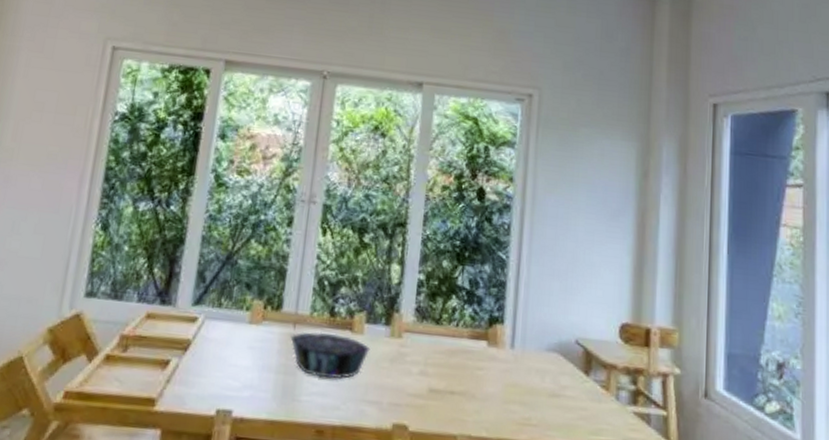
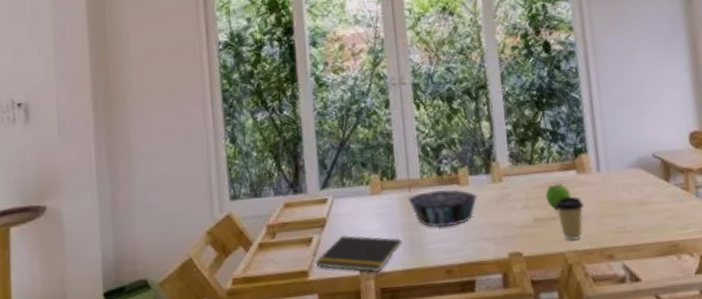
notepad: none [166,365,273,417] -> present [315,236,402,273]
fruit: none [447,352,477,385] -> present [545,182,571,211]
coffee cup: none [455,369,489,424] -> present [554,196,584,241]

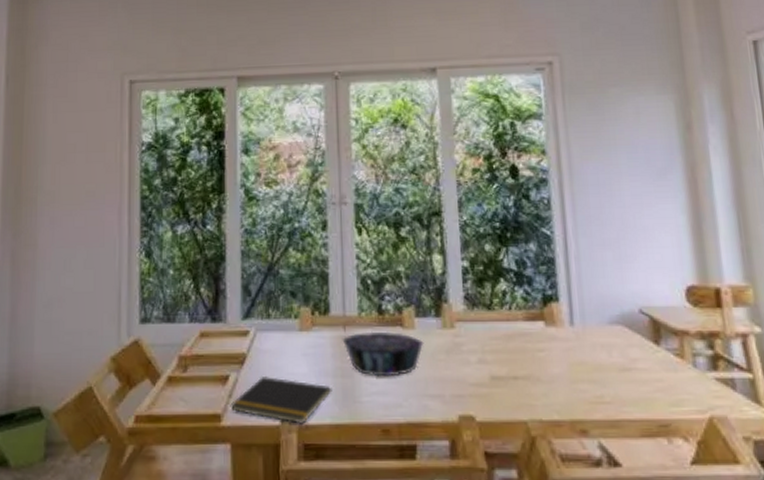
fruit: present [545,182,571,211] -> none [506,335,537,369]
coffee cup: present [554,196,584,241] -> none [516,353,553,407]

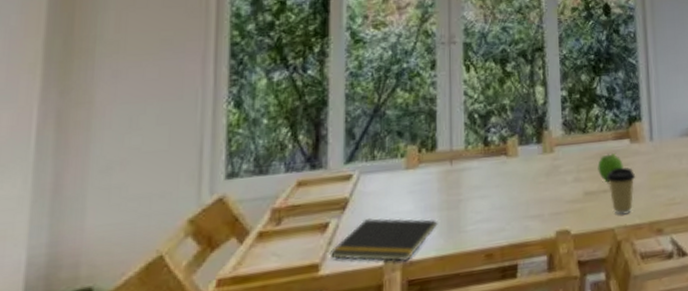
decorative bowl: present [342,331,424,377] -> none [448,161,526,205]
fruit: none [506,335,537,369] -> present [597,152,623,183]
coffee cup: none [516,353,553,407] -> present [606,167,636,215]

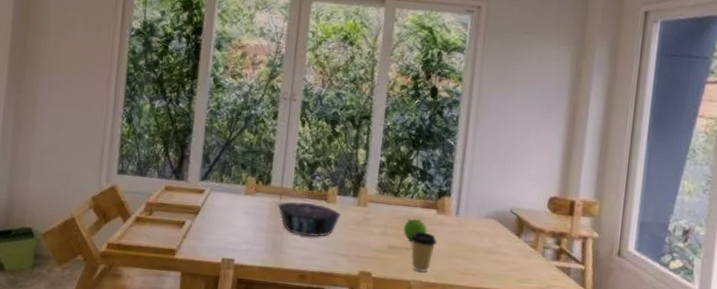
notepad: present [329,218,438,262] -> none [183,225,265,264]
decorative bowl: none [448,161,526,205] -> present [277,201,341,237]

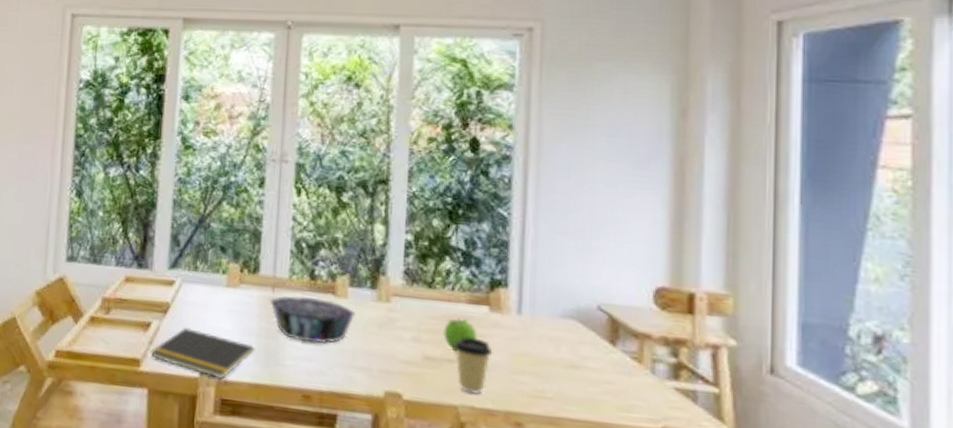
notepad: none [183,225,265,264] -> present [150,327,255,379]

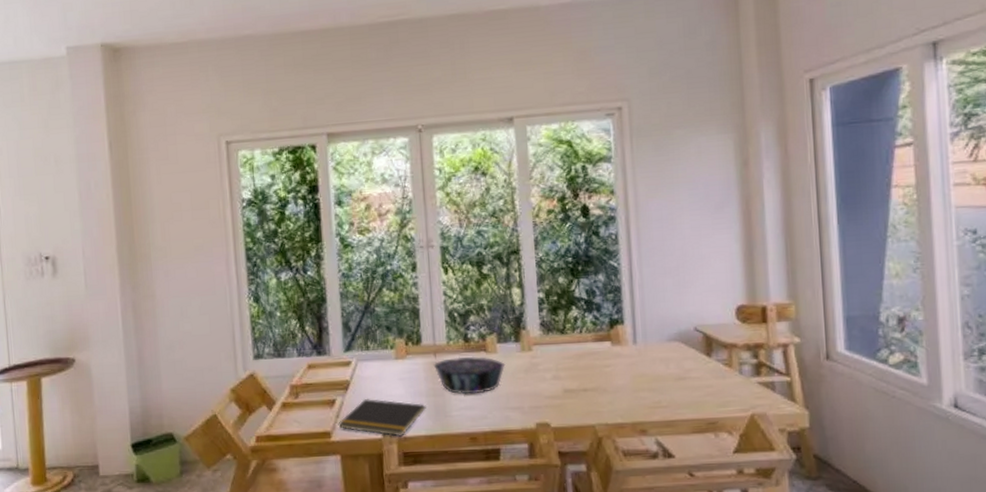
fruit: present [443,317,478,353] -> none [577,353,604,383]
coffee cup: present [452,336,493,394] -> none [585,368,618,414]

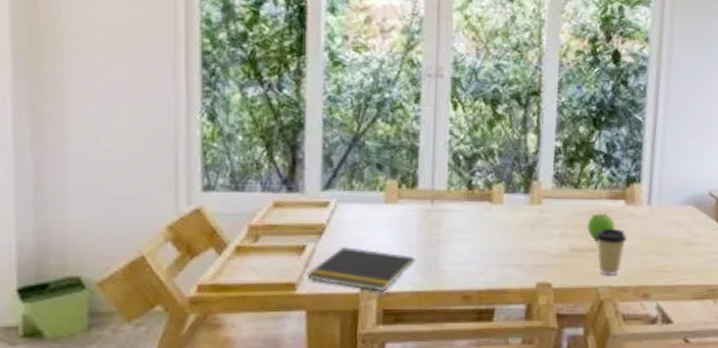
decorative bowl: present [433,356,506,395] -> none [429,205,511,248]
fruit: none [577,353,604,383] -> present [587,212,615,242]
coffee cup: none [585,368,618,414] -> present [595,228,628,275]

